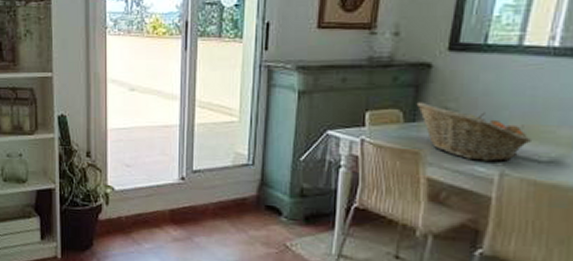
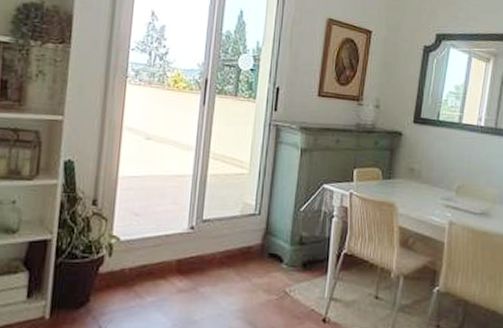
fruit basket: present [416,101,531,162] -> none [391,162,469,213]

